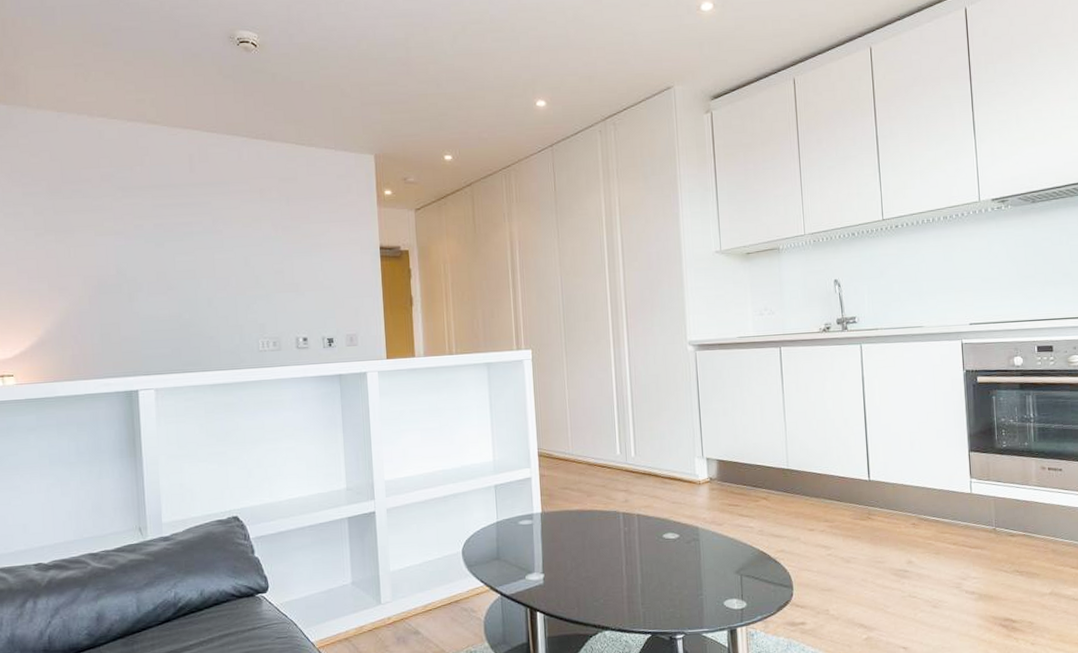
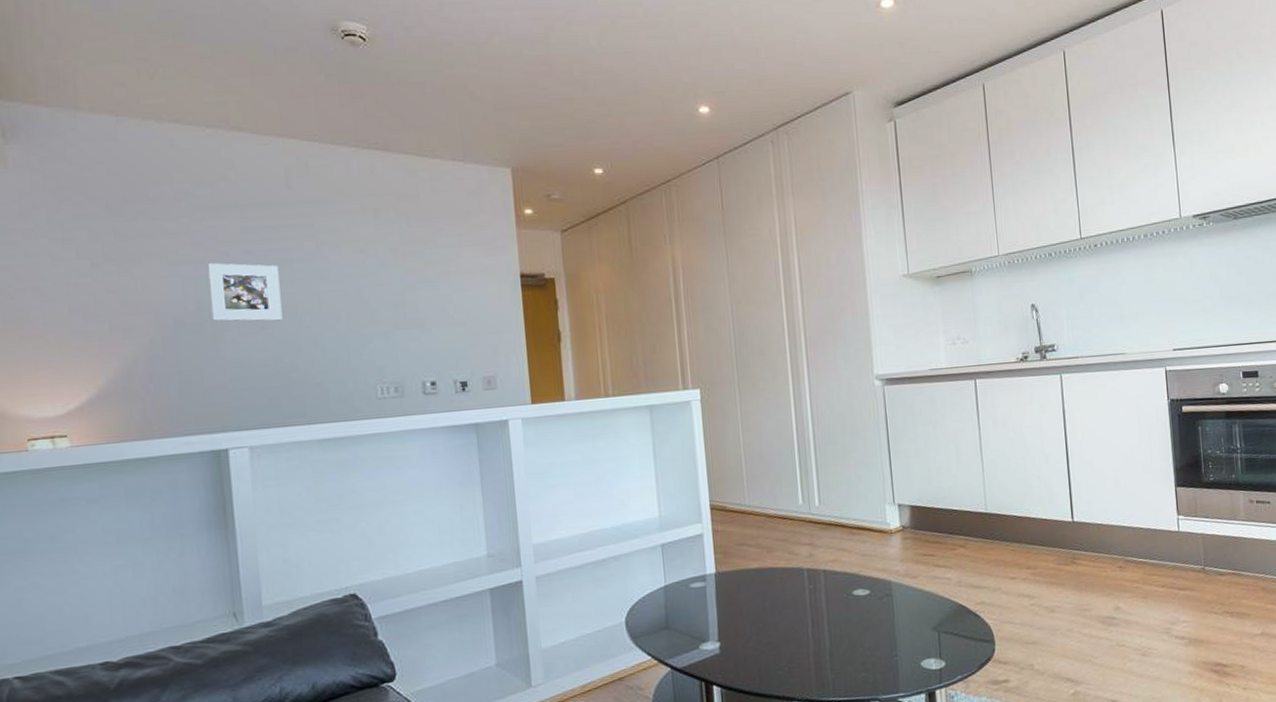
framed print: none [125,234,184,284] -> present [207,263,283,321]

